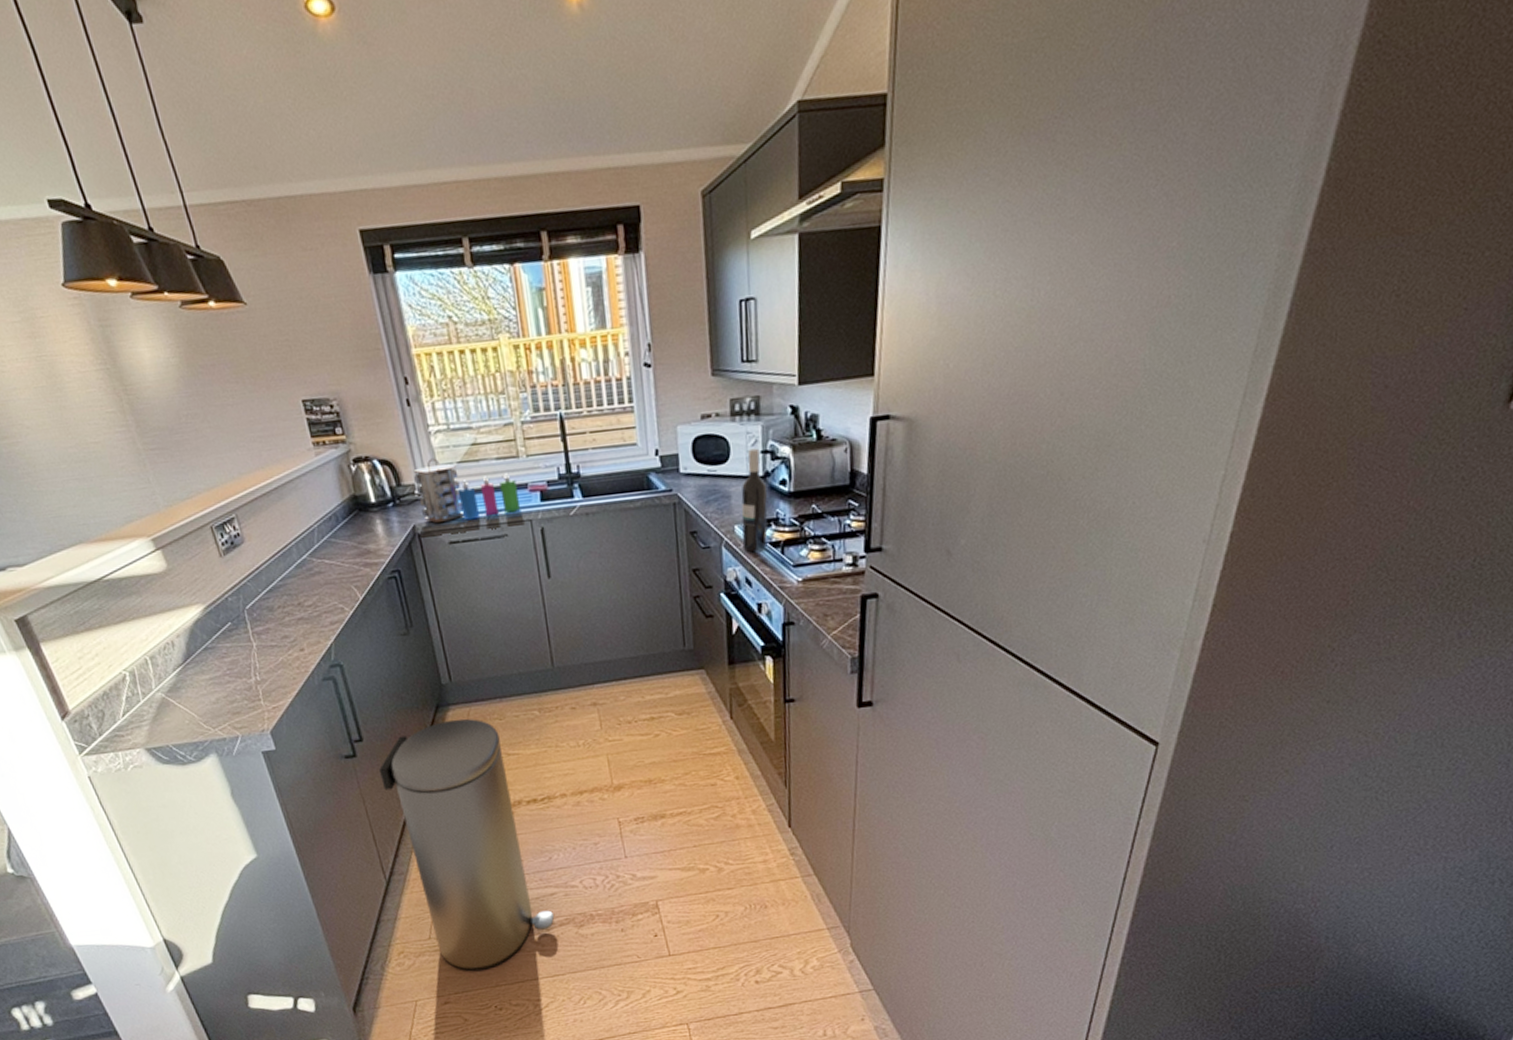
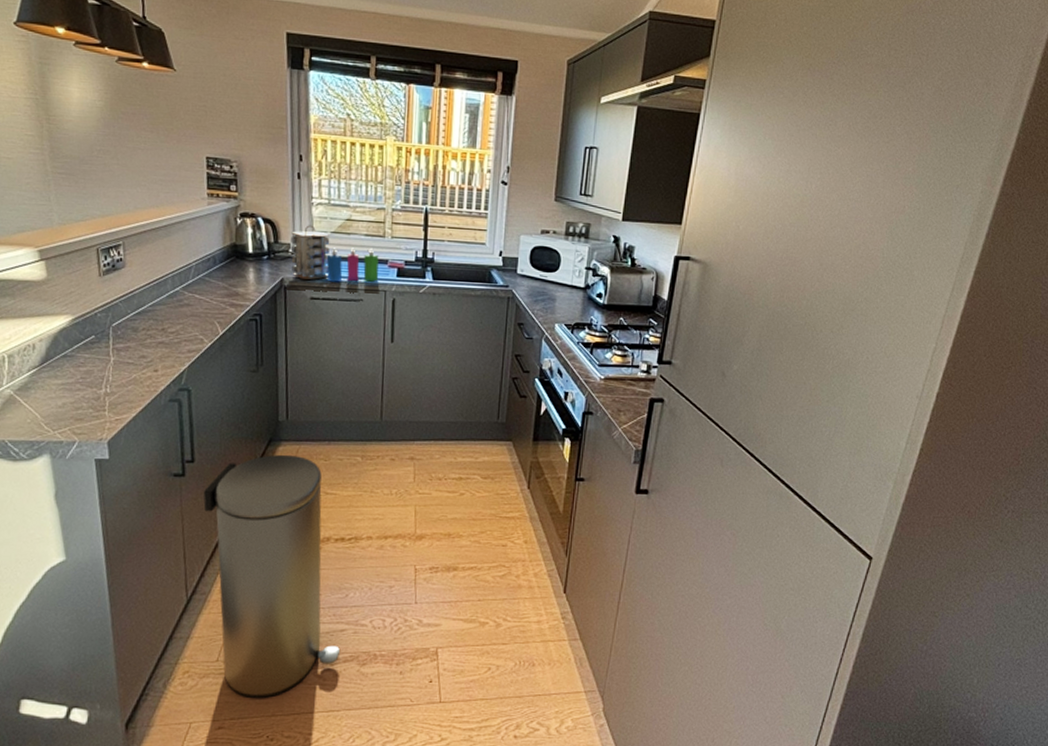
wine bottle: present [741,448,768,553] -> none [559,264,586,349]

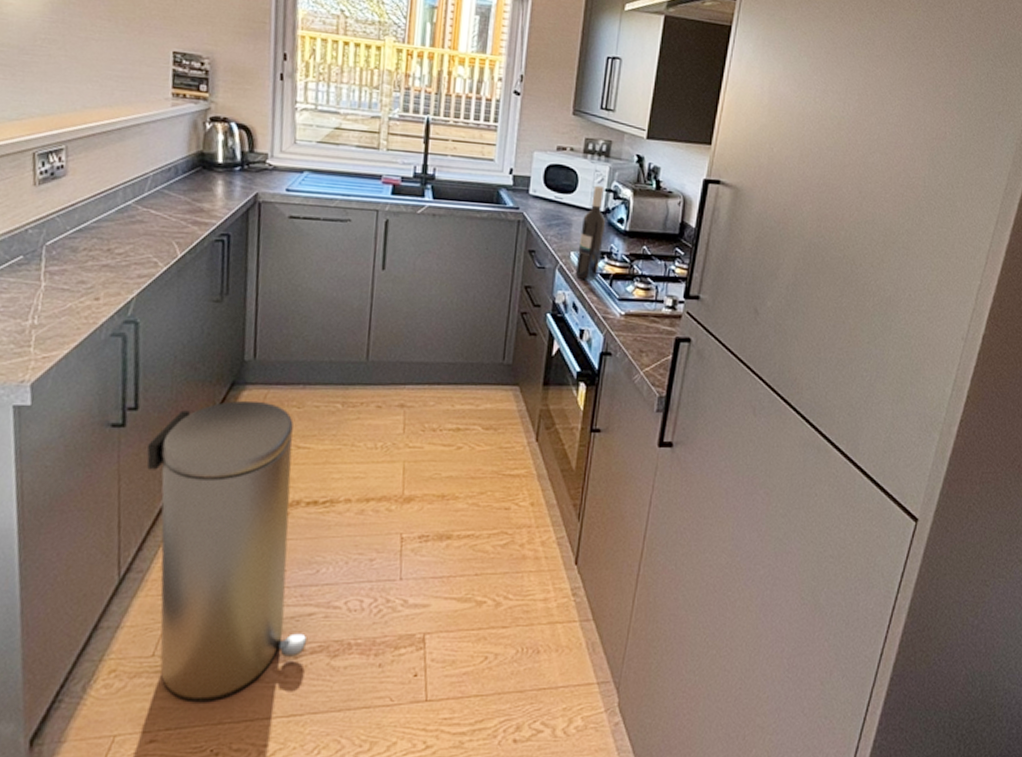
spice rack: present [290,225,330,280] -> none [268,133,315,196]
soap dispenser: present [326,247,379,282] -> none [309,159,371,200]
wine bottle: none [559,264,586,349] -> present [575,185,606,281]

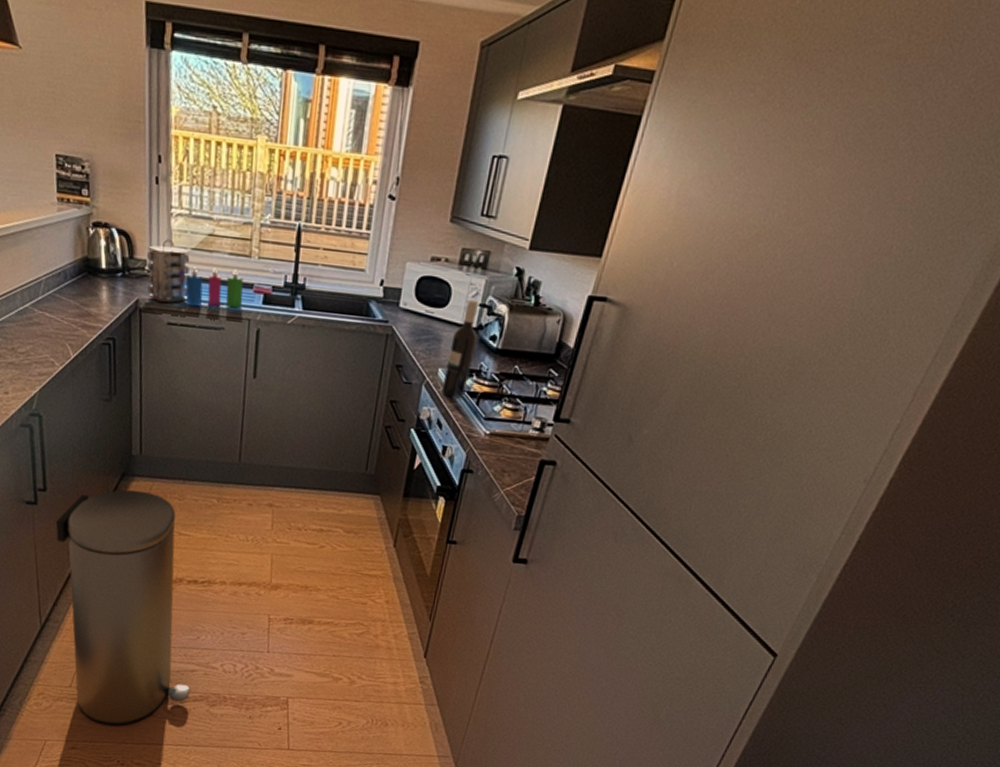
spice rack: none [268,133,315,196] -> present [147,239,190,303]
soap dispenser: none [309,159,371,200] -> present [185,267,244,309]

